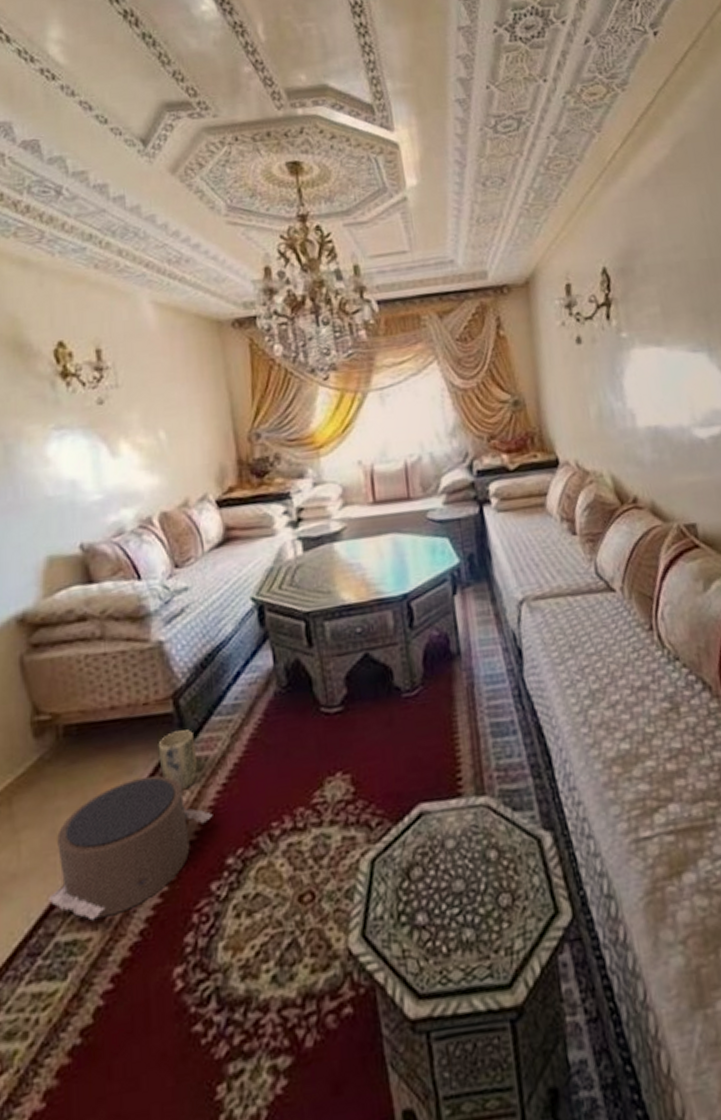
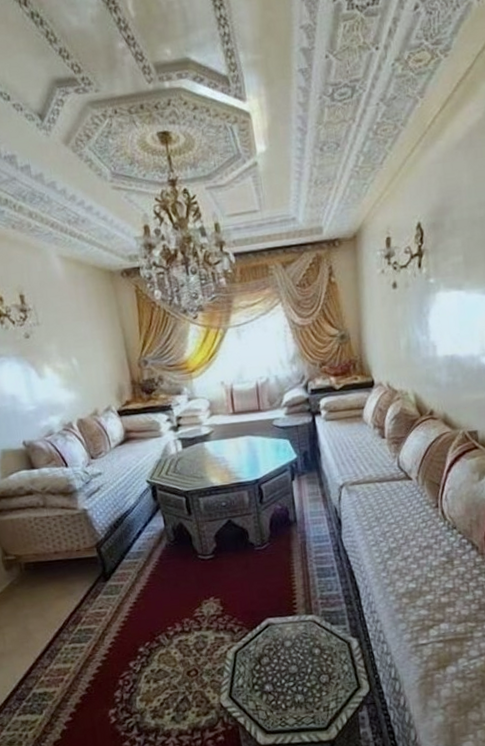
pouf: present [47,775,213,921] -> none [25,596,128,681]
plant pot: present [158,729,197,791] -> none [88,567,116,606]

